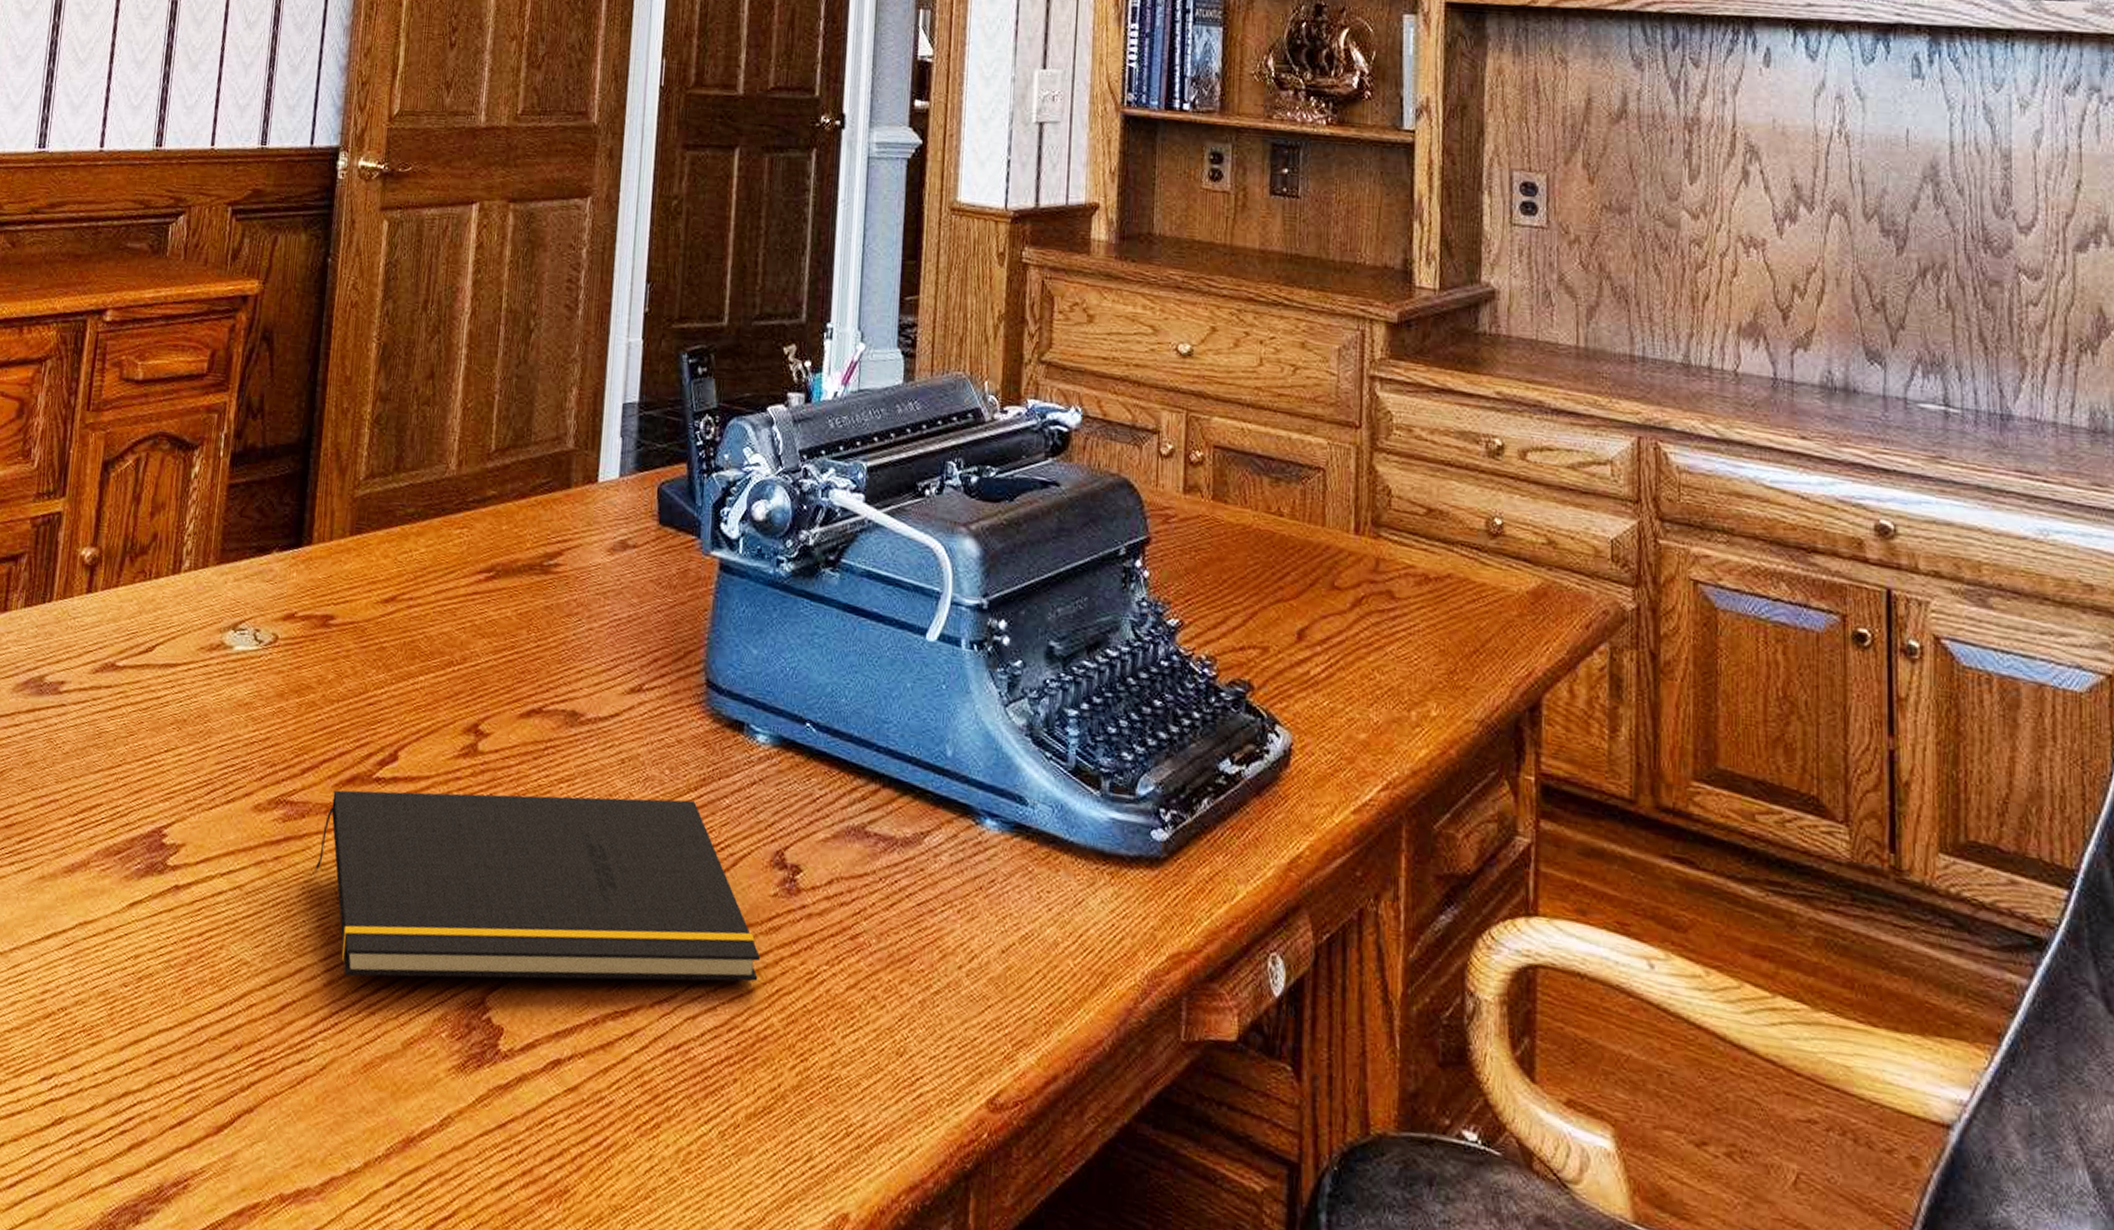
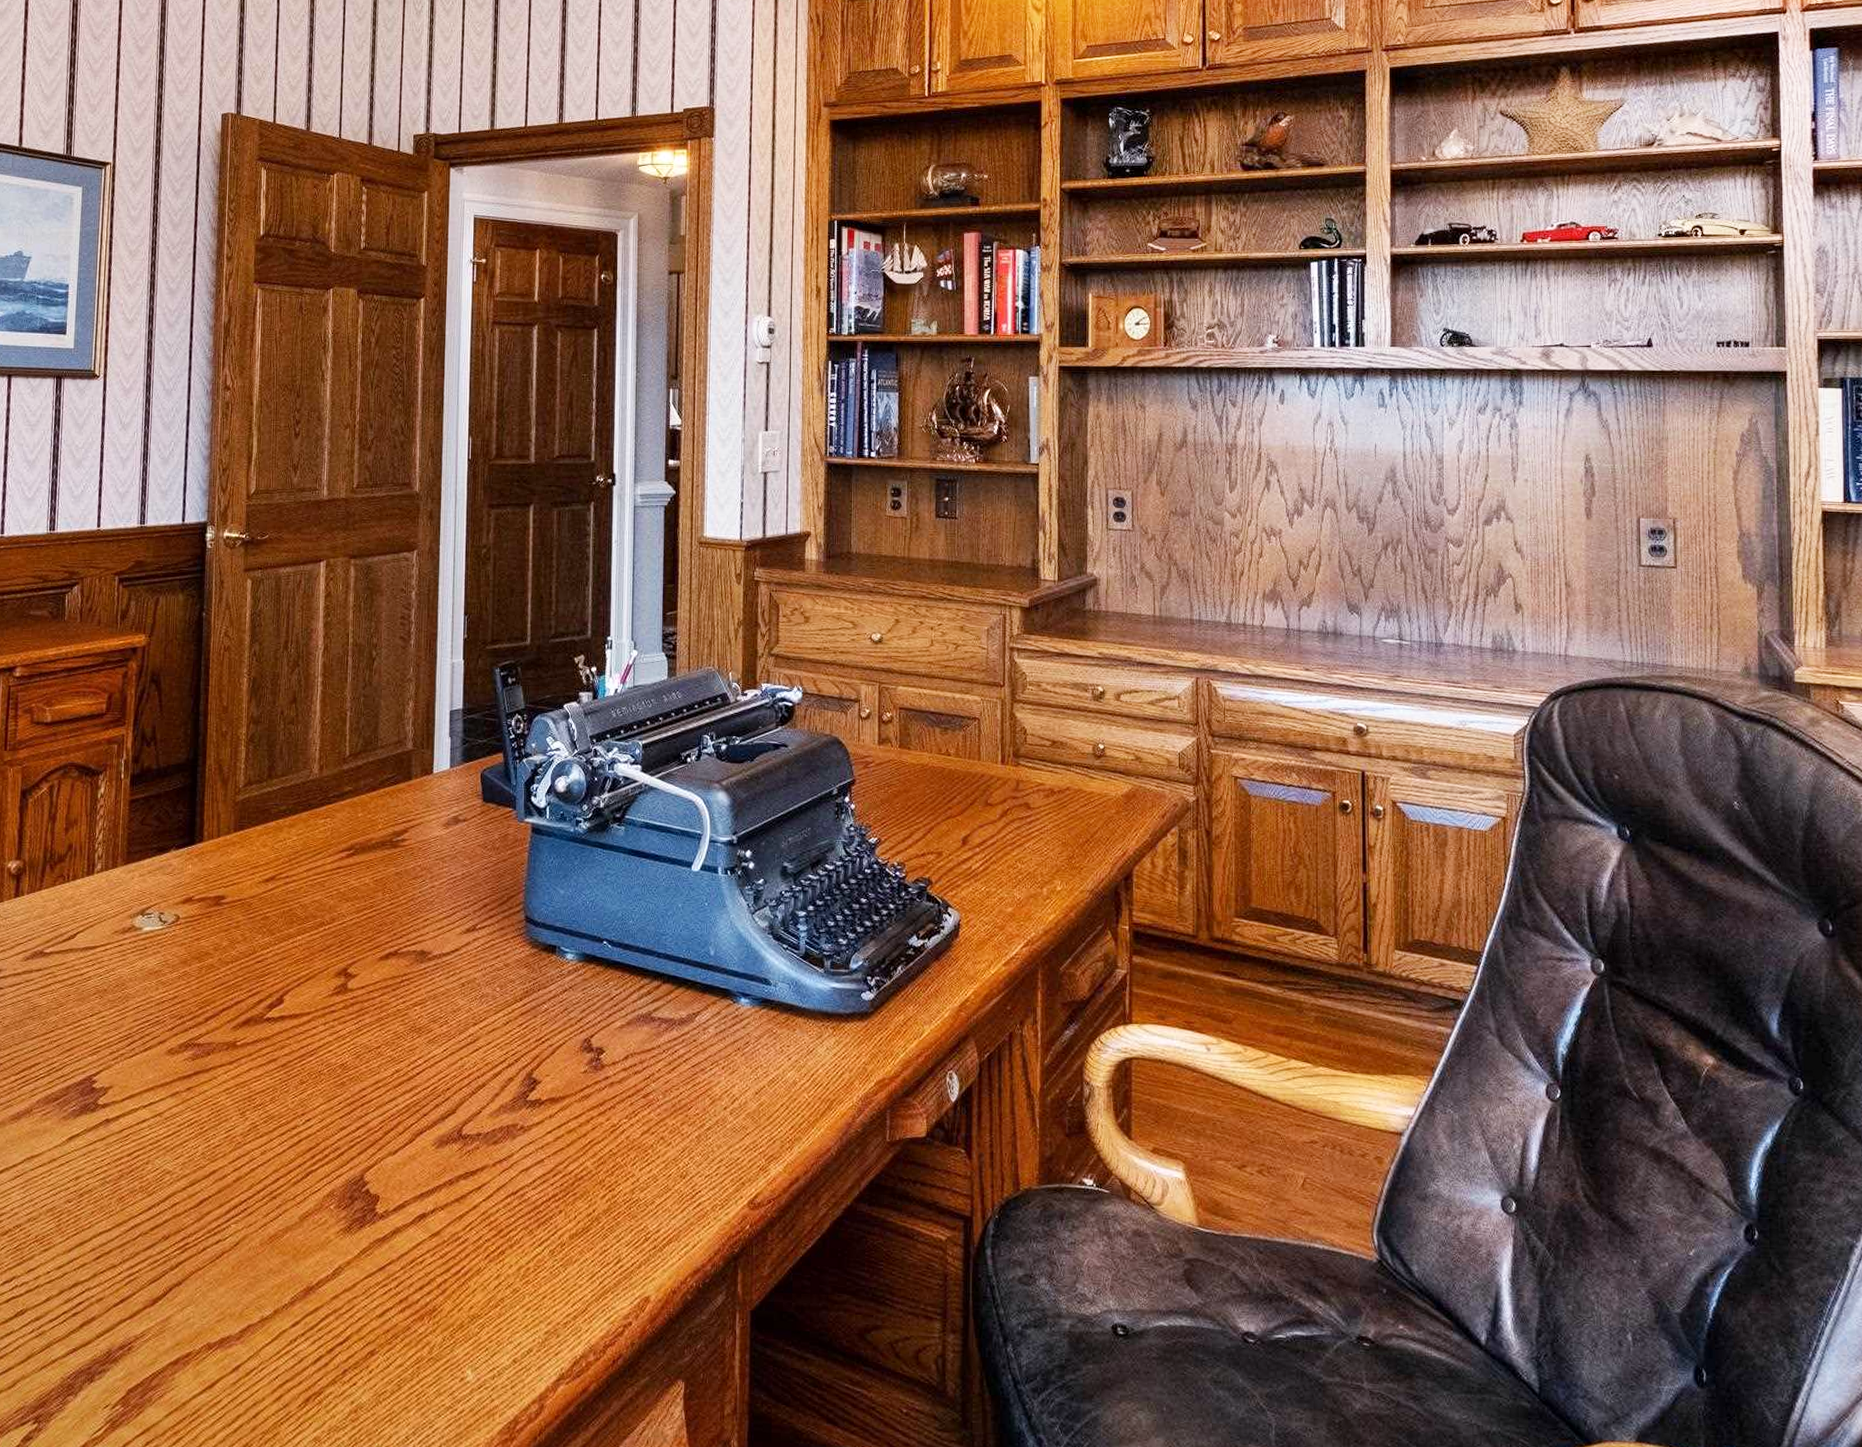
notepad: present [315,789,761,982] -> none [221,1009,576,1172]

